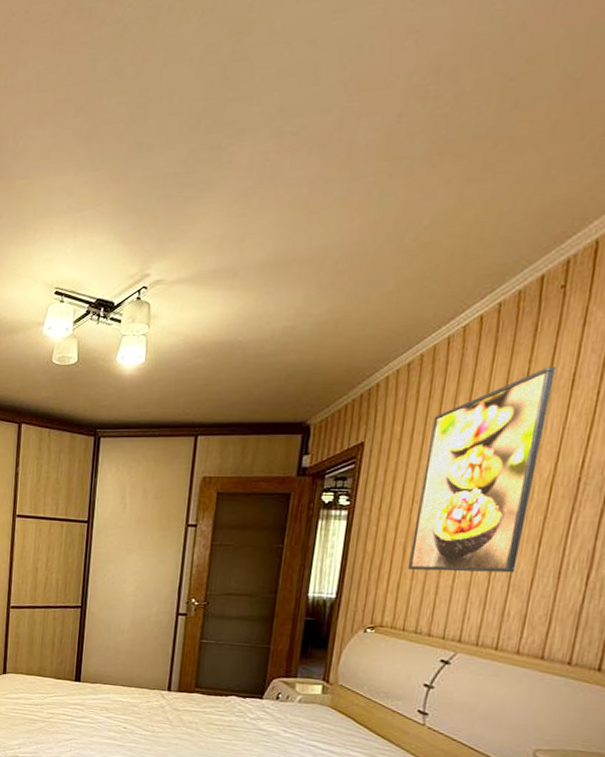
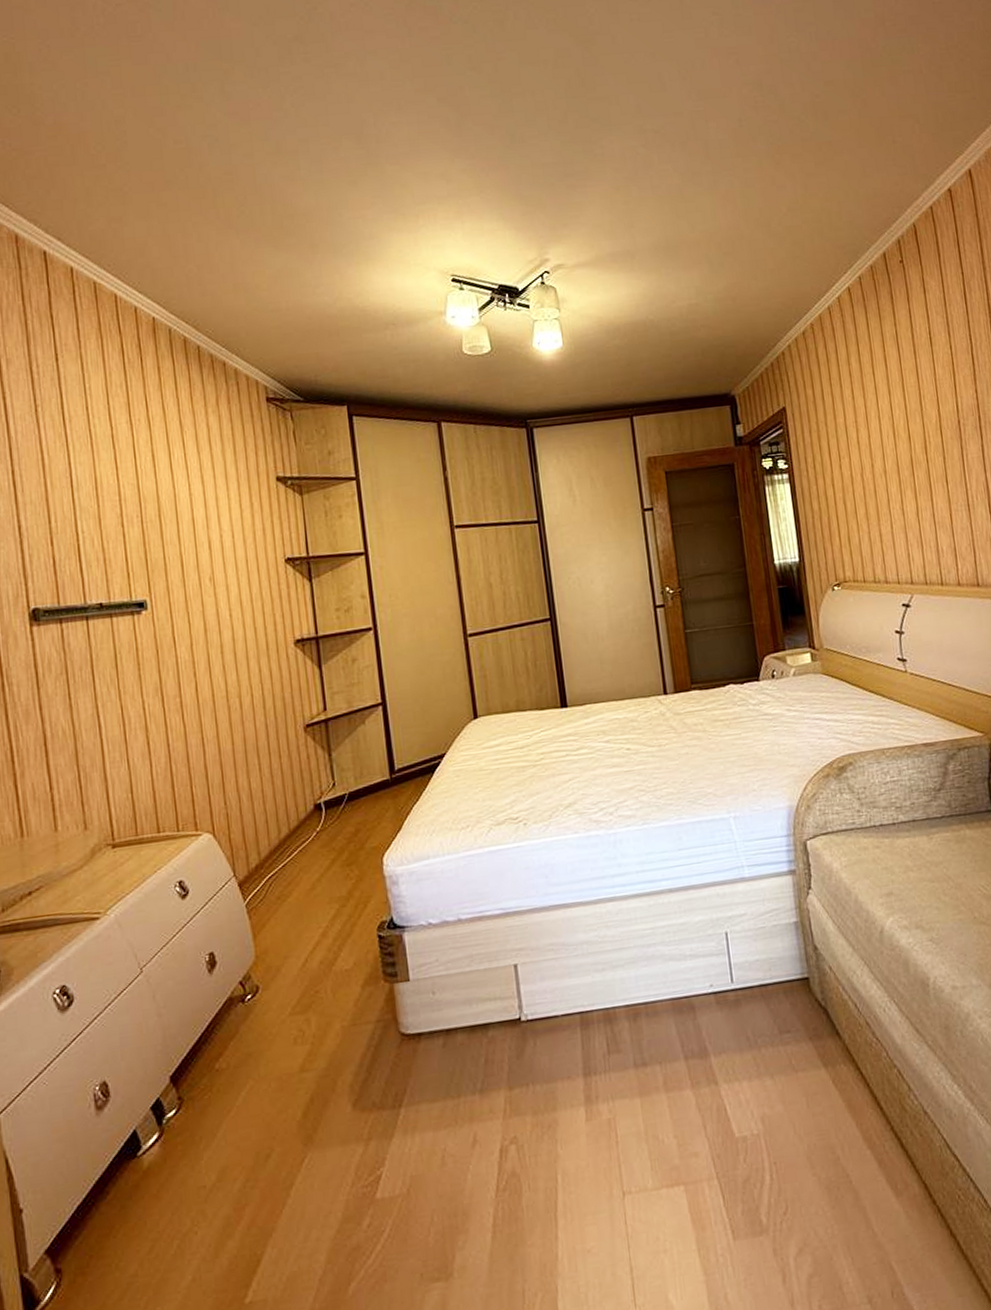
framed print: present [407,366,557,573] -> none [836,327,936,522]

